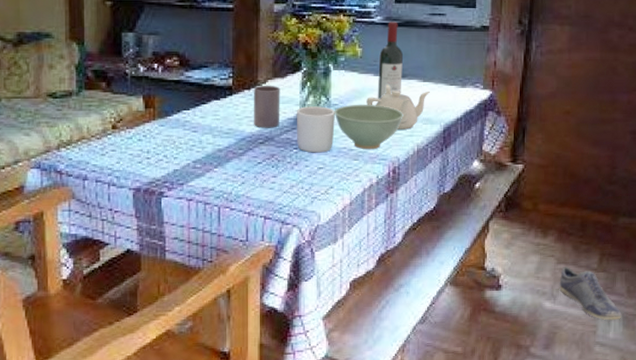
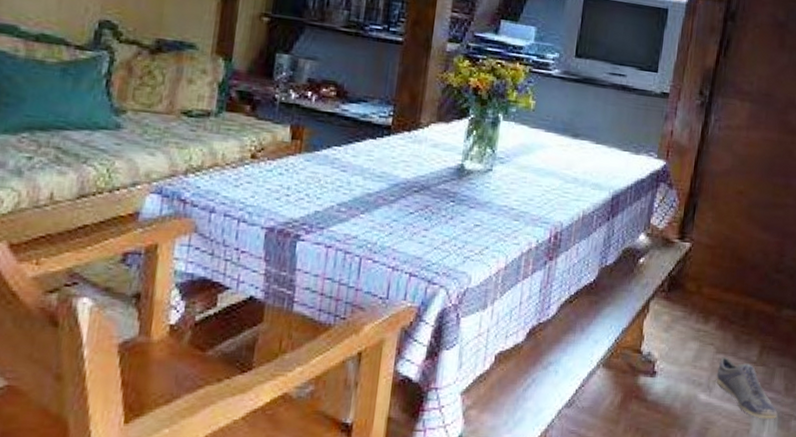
cup: present [253,85,280,128] -> none [409,128,444,176]
mug: present [296,106,335,153] -> none [454,156,500,209]
bowl: present [334,104,403,150] -> none [498,160,572,211]
teapot: present [366,85,430,130] -> none [534,142,602,193]
wine bottle: present [377,21,404,100] -> none [546,76,578,158]

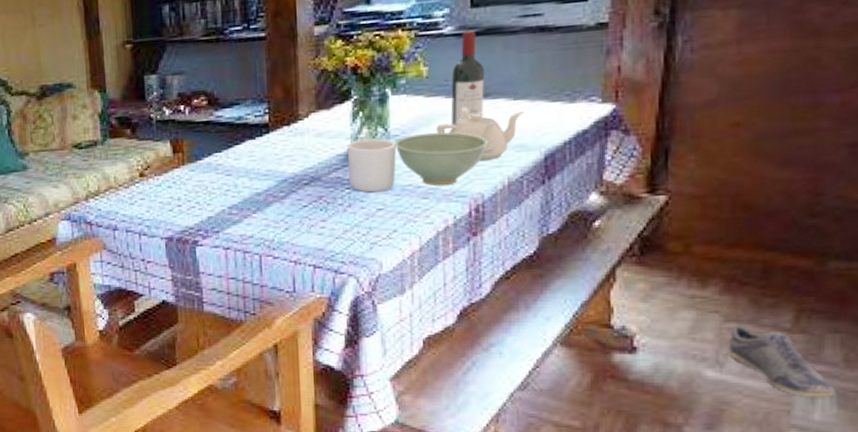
mug: none [454,156,500,209] -> present [346,138,396,193]
bowl: none [498,160,572,211] -> present [394,132,487,186]
teapot: none [534,142,602,193] -> present [436,107,524,160]
wine bottle: none [546,76,578,158] -> present [450,30,485,127]

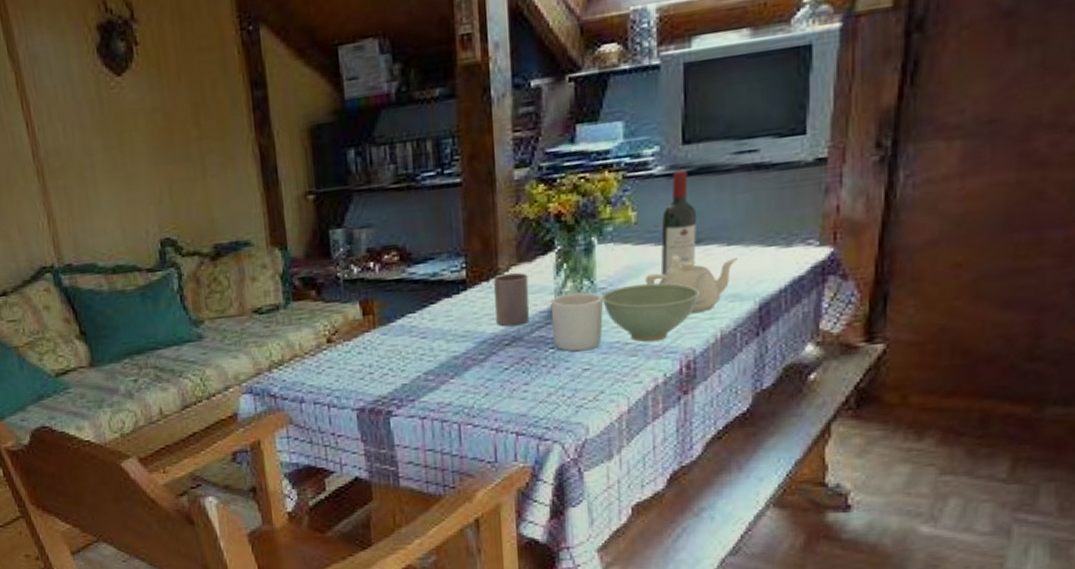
cup: none [294,118,328,168] -> present [494,272,530,327]
shoe: present [728,326,836,398] -> none [943,478,1049,549]

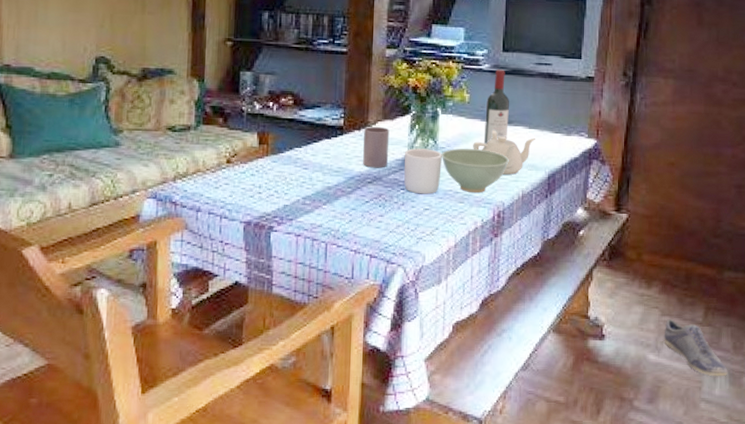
shoe: none [943,478,1049,549] -> present [663,319,728,377]

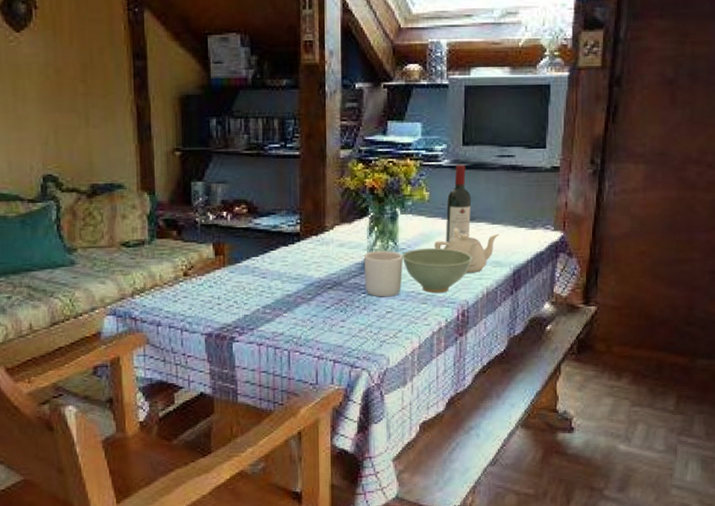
cup: present [362,126,390,168] -> none [321,230,348,273]
shoe: present [663,319,728,377] -> none [634,409,700,464]

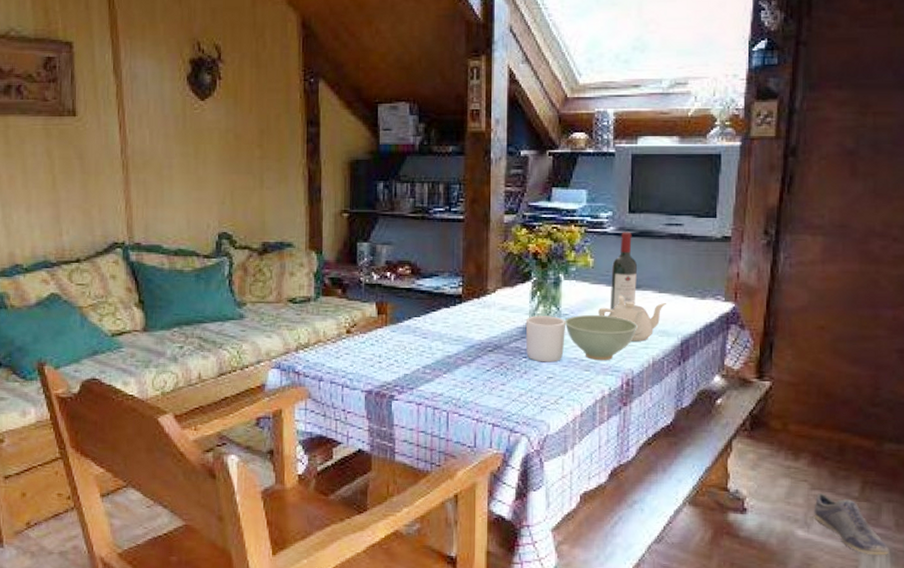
shoe: none [634,409,700,464] -> present [814,493,890,556]

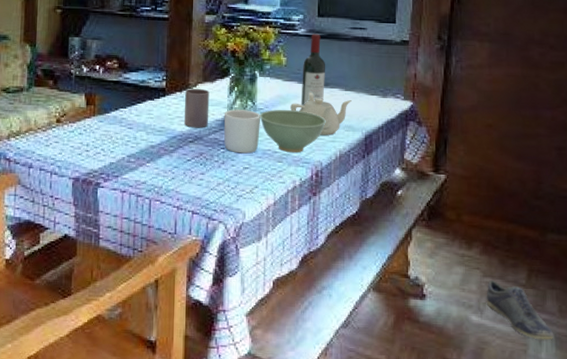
cup: none [482,294,510,337] -> present [183,88,210,128]

